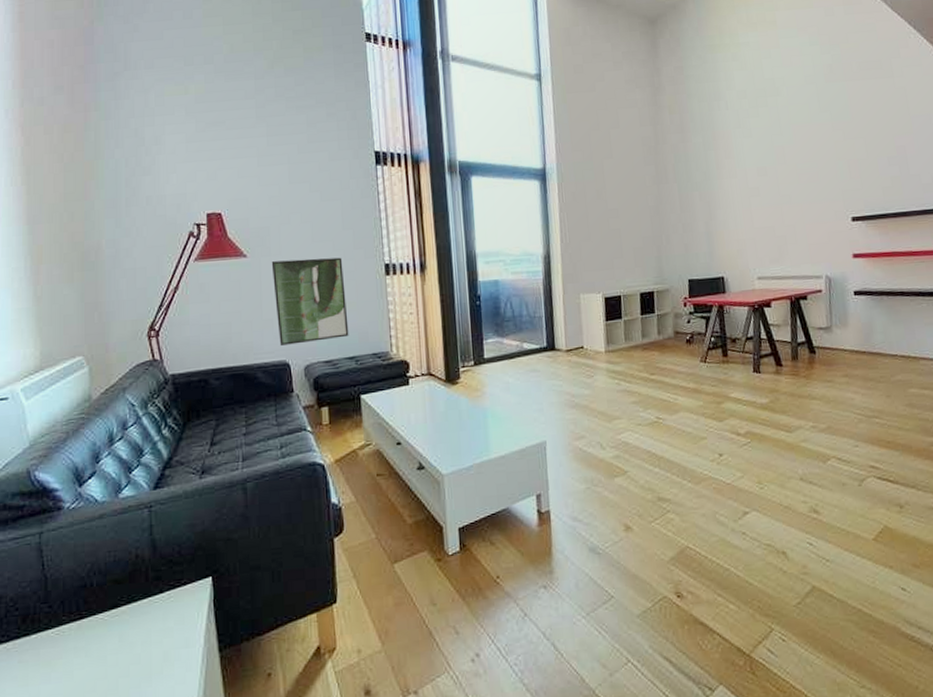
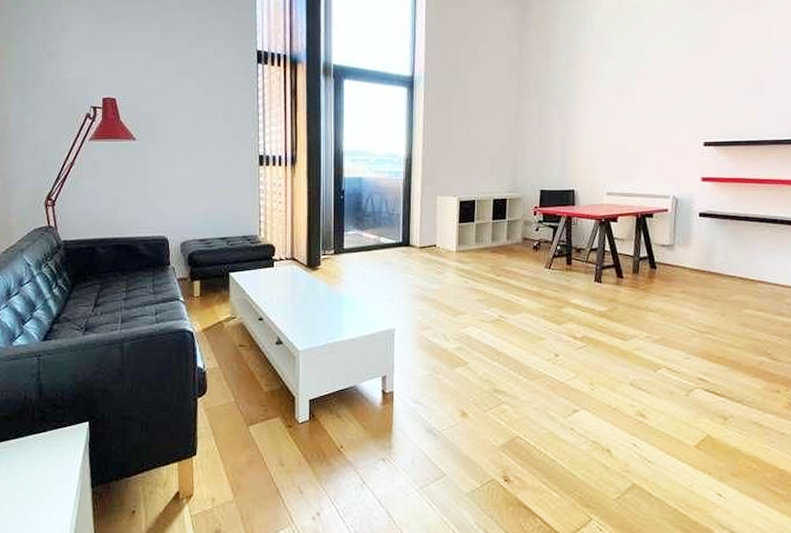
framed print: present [271,257,349,346] -> none [157,145,223,222]

